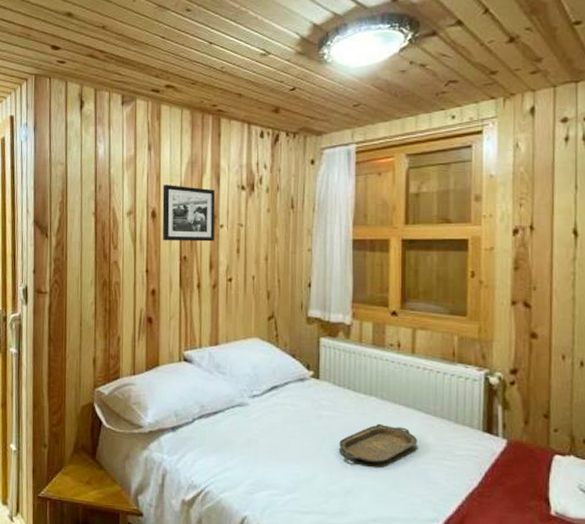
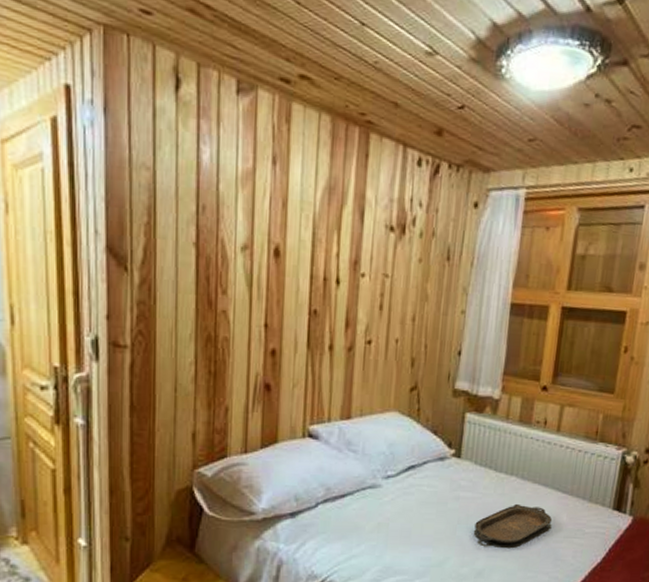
picture frame: present [162,185,216,242] -> none [287,214,357,294]

